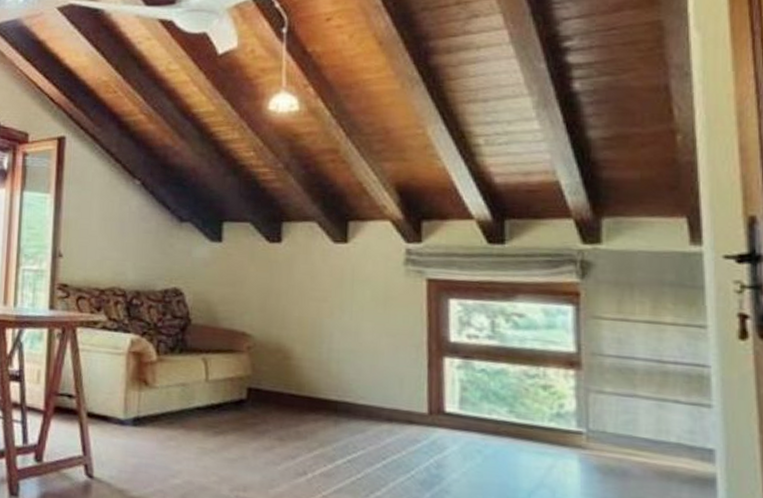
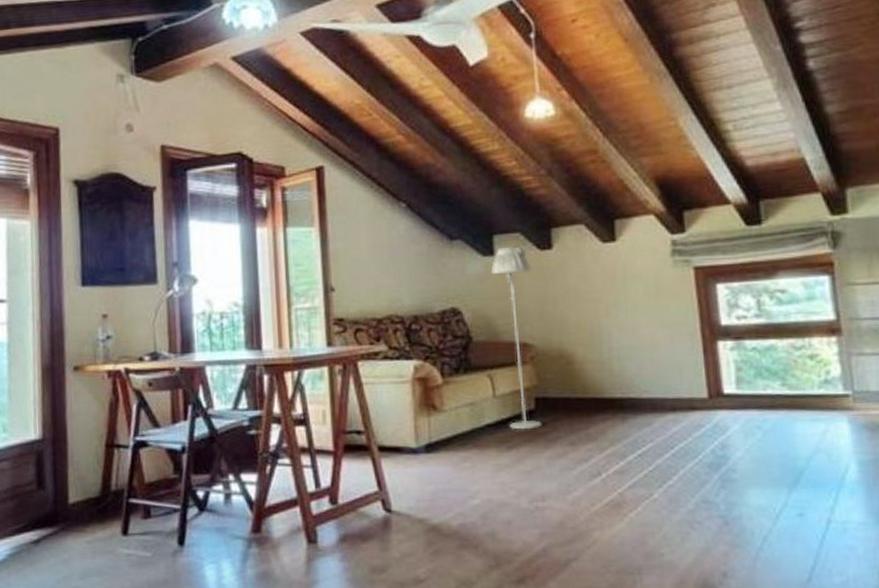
floor lamp: none [217,235,258,418] -> present [490,246,542,430]

